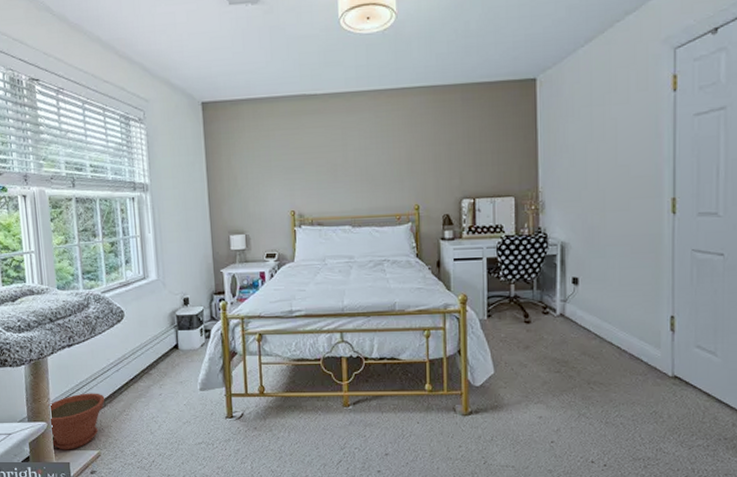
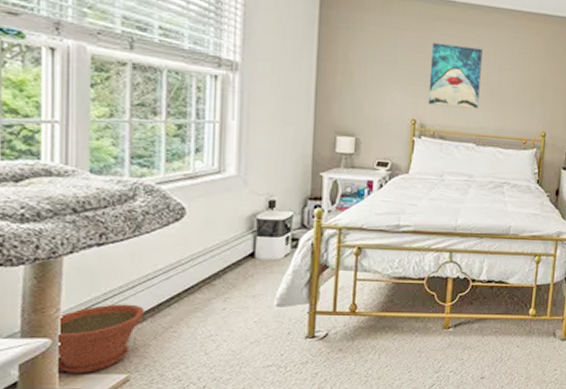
wall art: none [300,133,350,195] -> present [428,42,483,109]

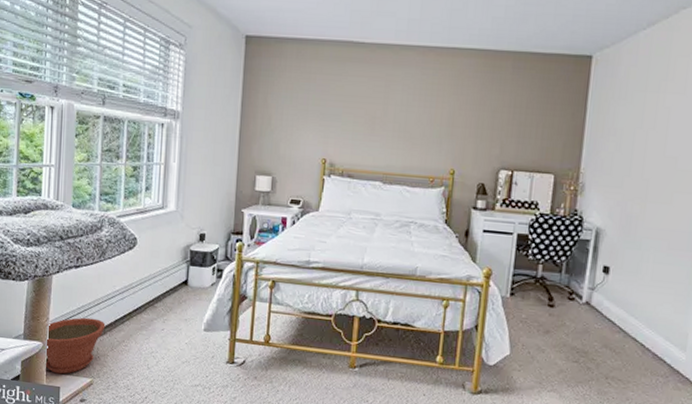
wall art: present [428,42,483,109] -> none [337,84,390,148]

